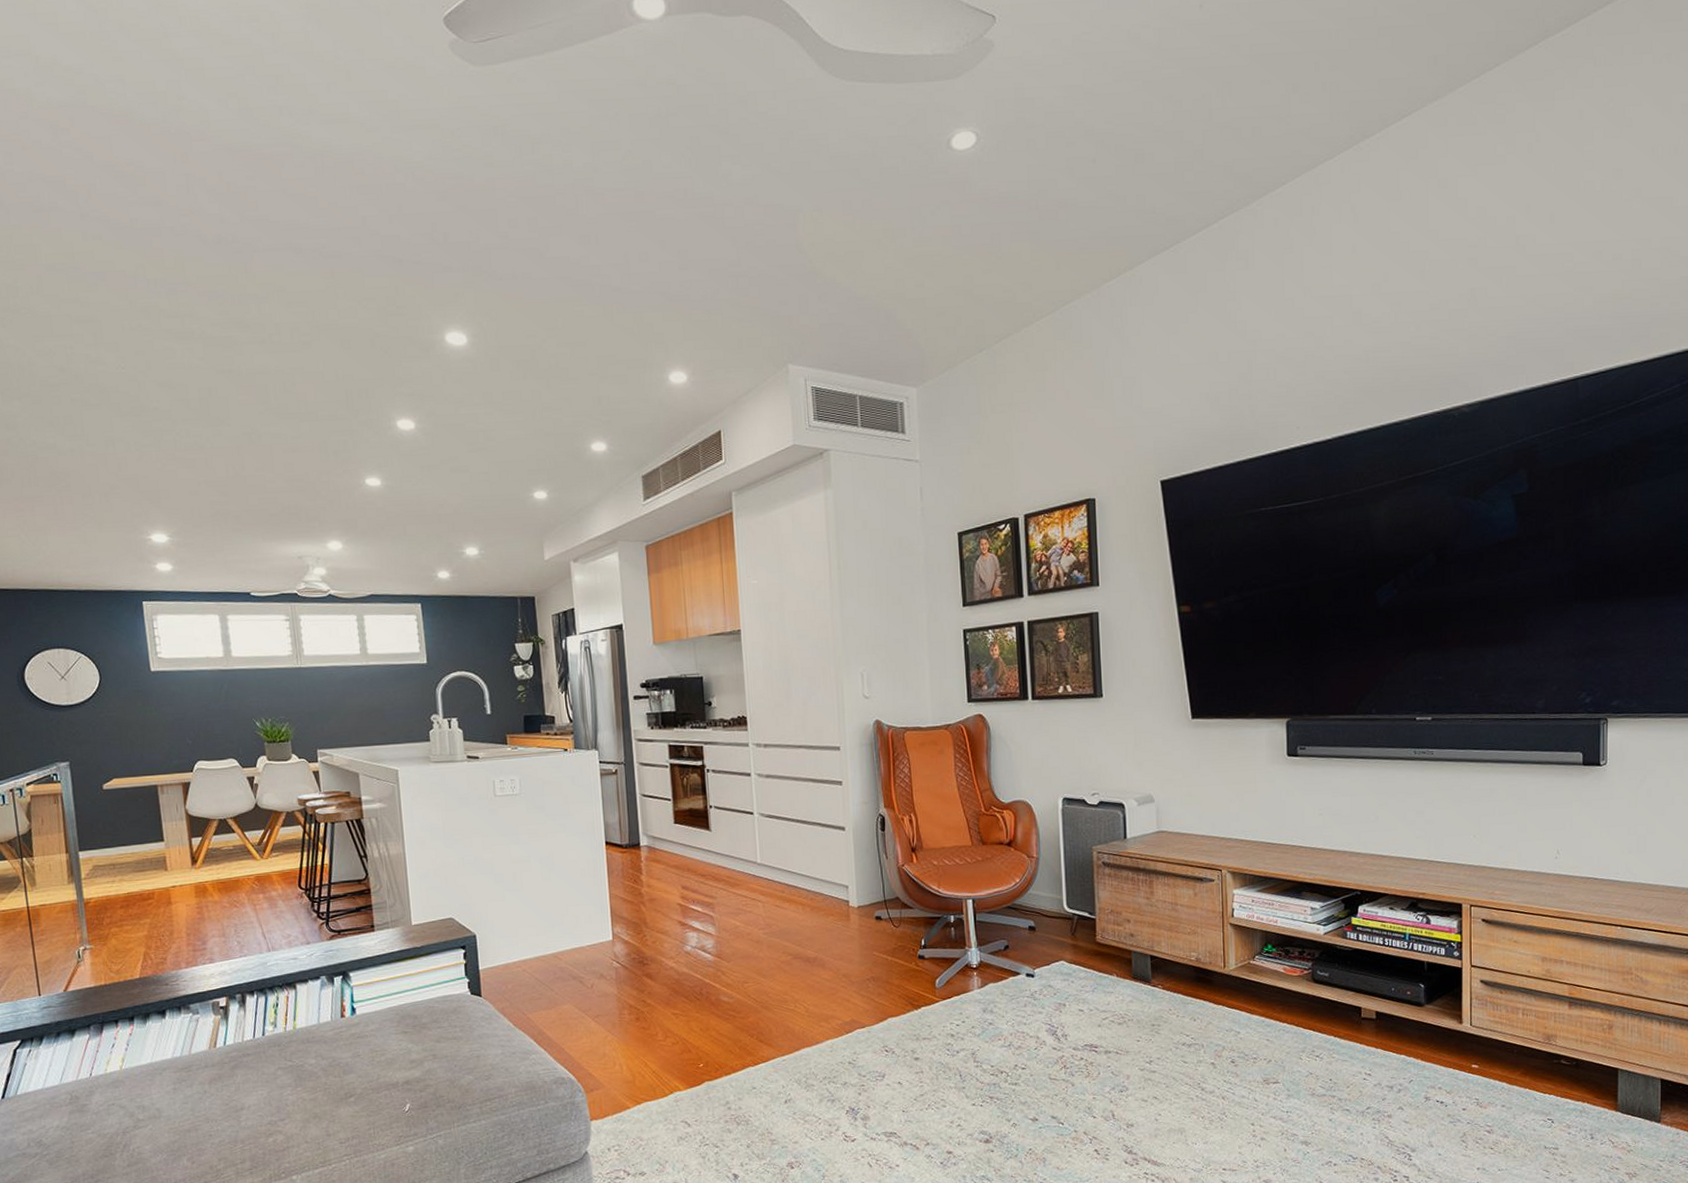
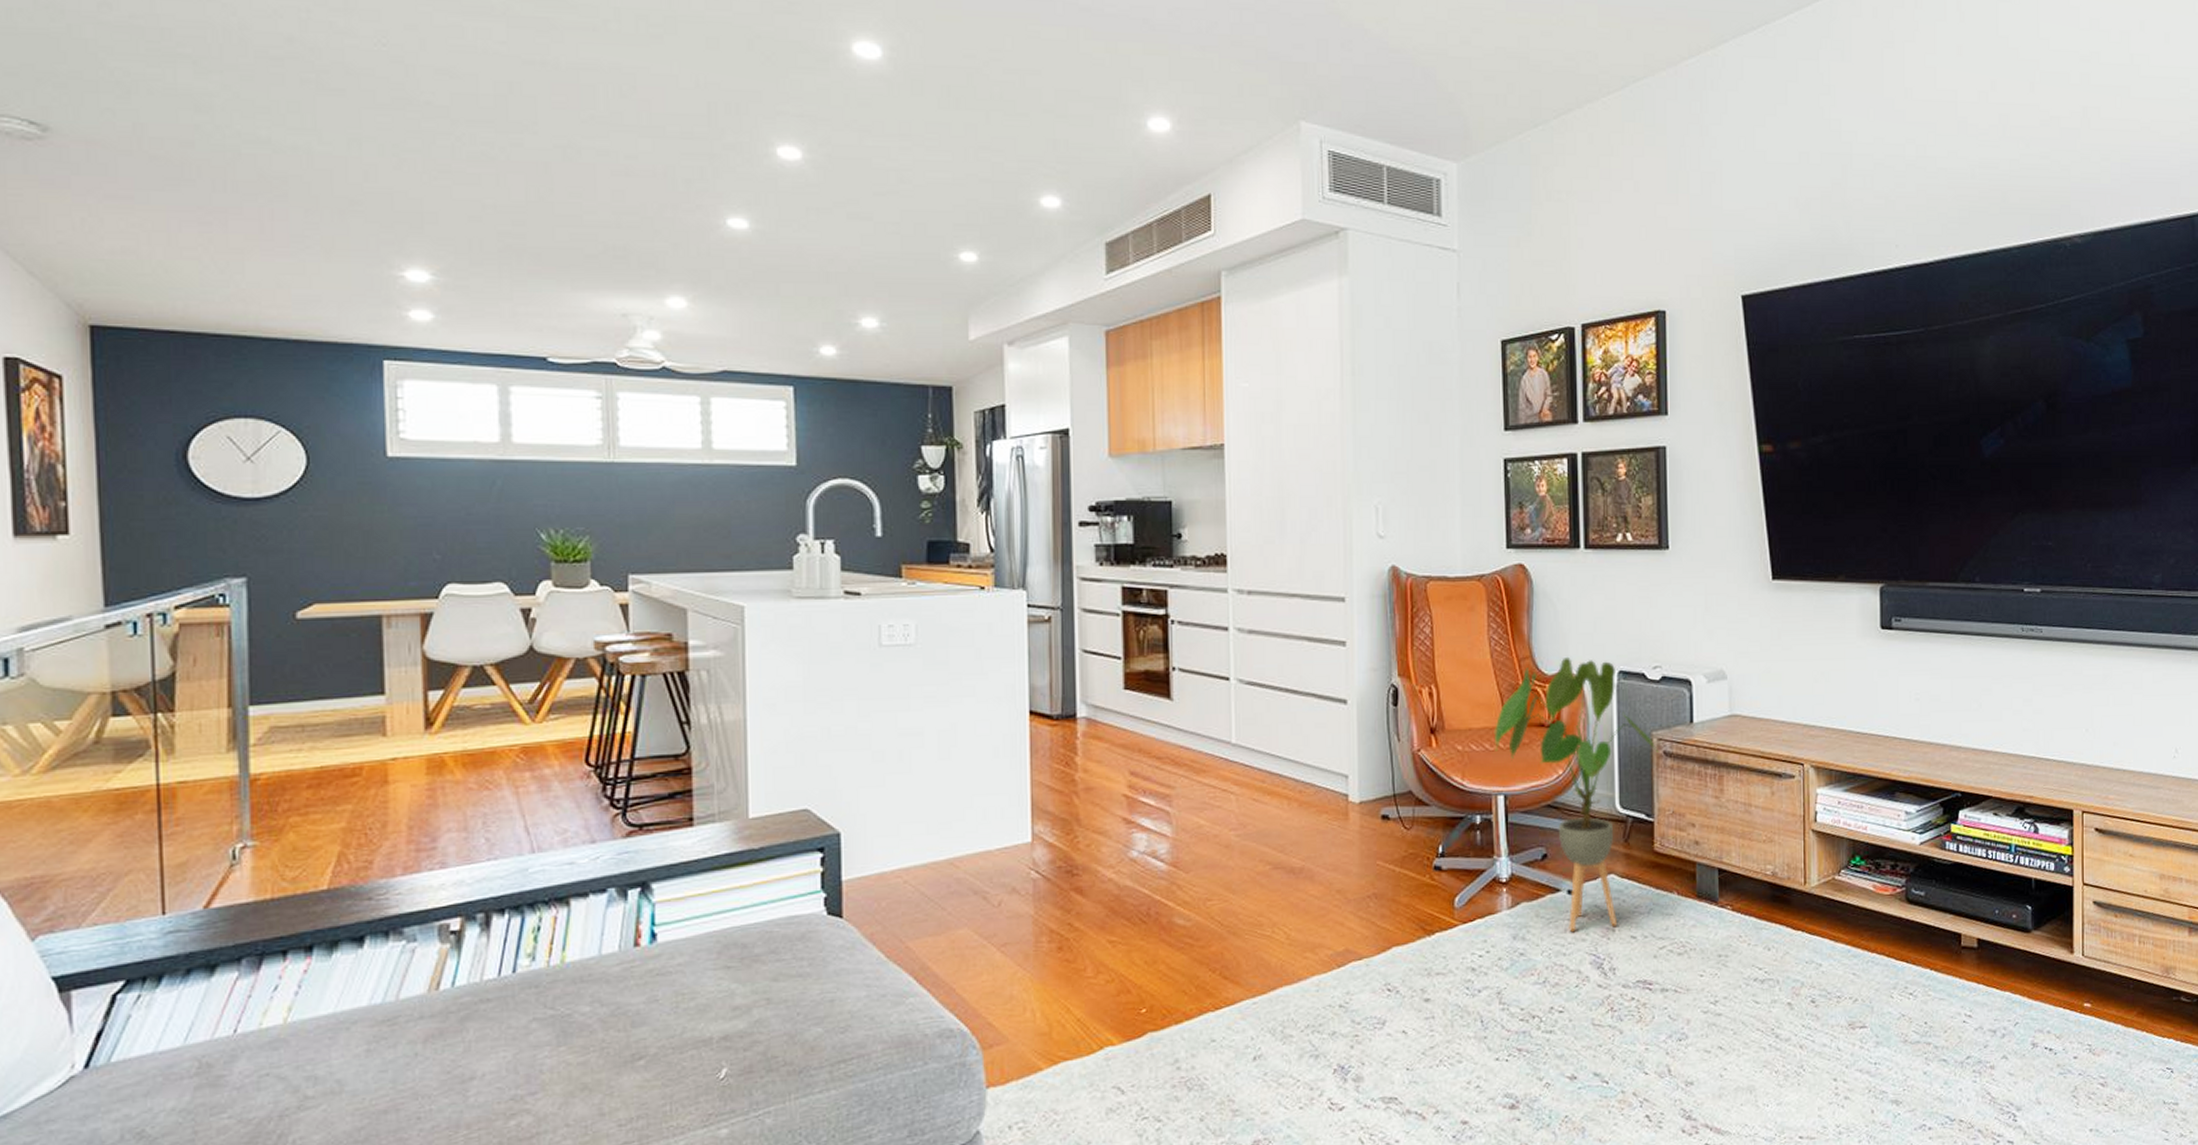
house plant: none [962,787,1099,1006] -> present [1493,656,1659,932]

